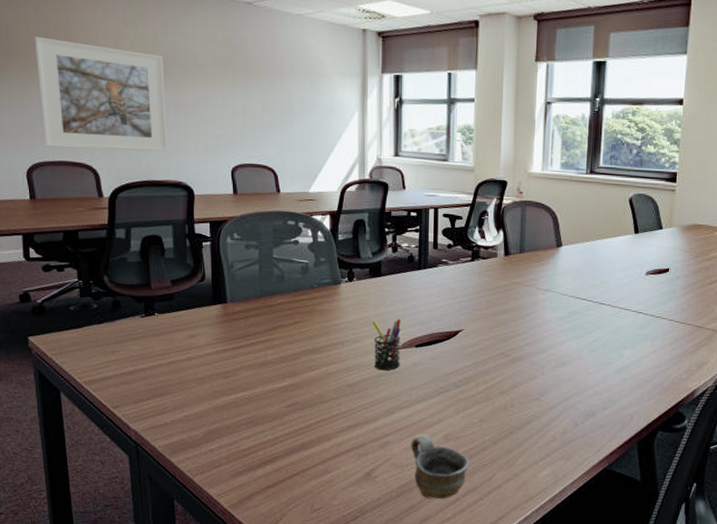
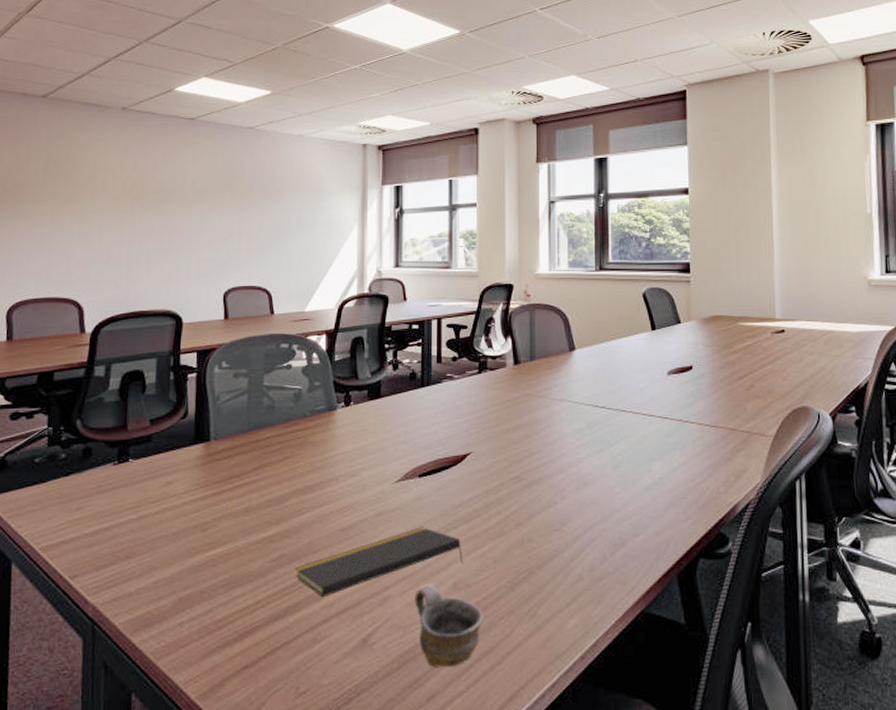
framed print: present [35,37,169,152] -> none [29,175,161,284]
notepad: none [307,388,454,439] -> present [295,527,464,598]
pen holder: present [372,319,401,371] -> none [370,445,402,508]

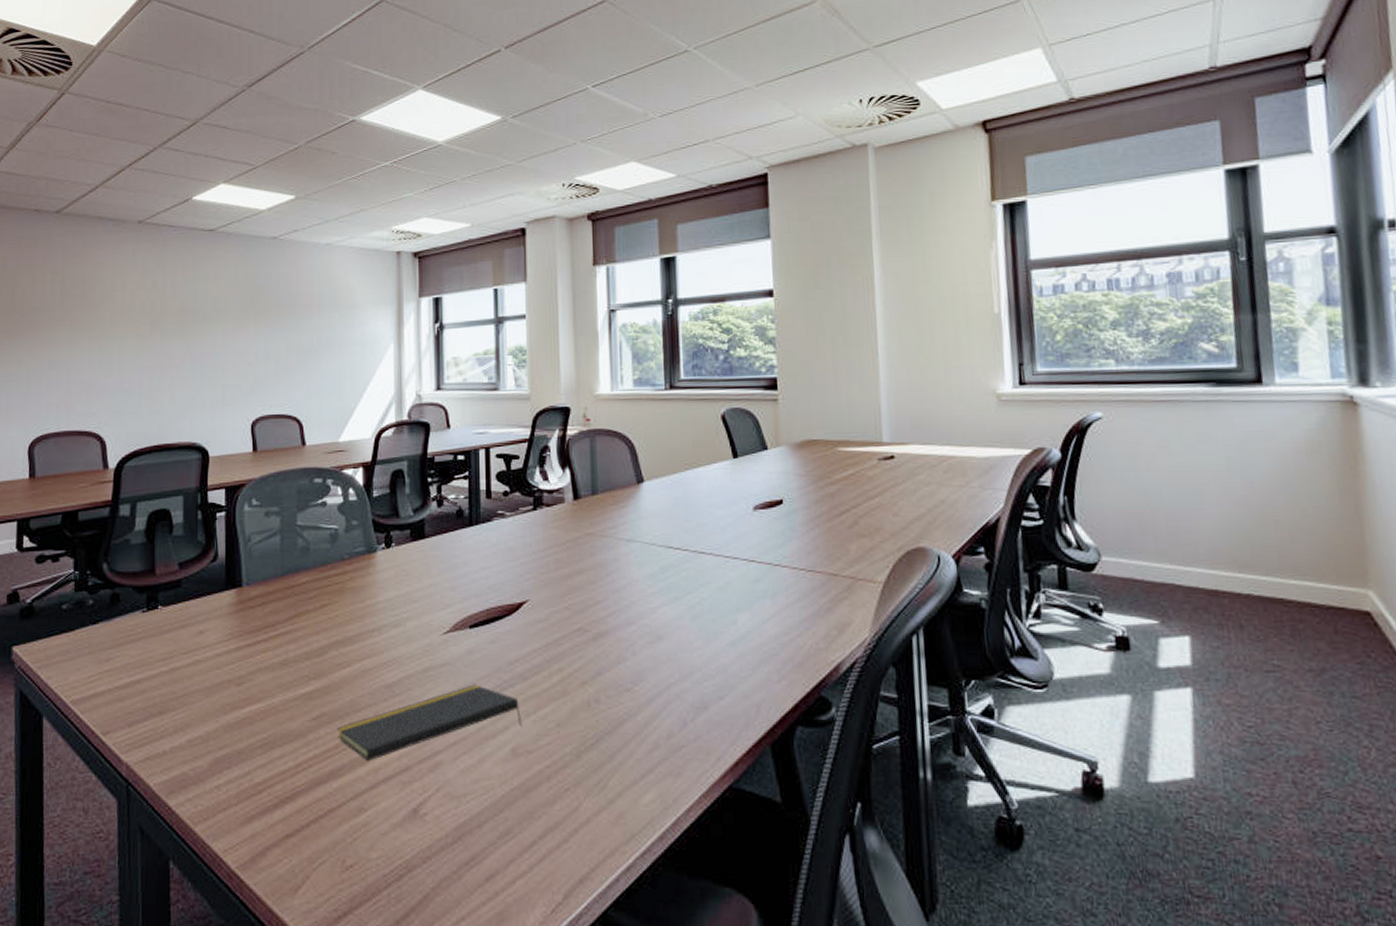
cup: present [414,585,483,668] -> none [469,750,547,844]

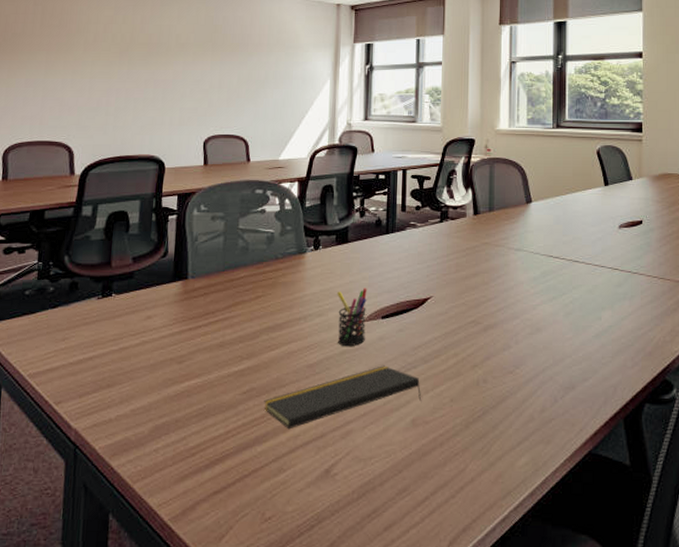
pen holder: none [415,592,451,663] -> present [337,288,367,347]

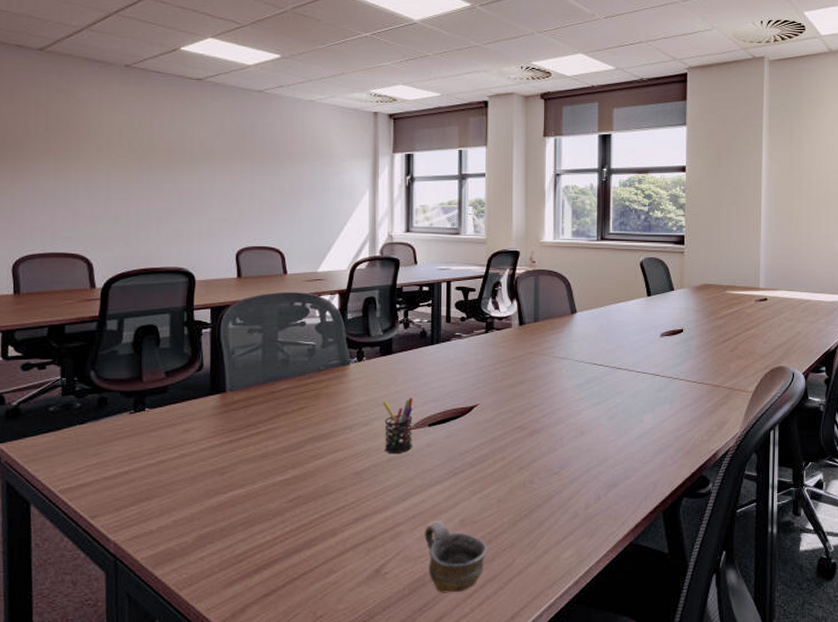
notepad: present [263,365,422,430] -> none [311,471,470,534]
cup: none [375,420,439,499] -> present [424,521,488,593]

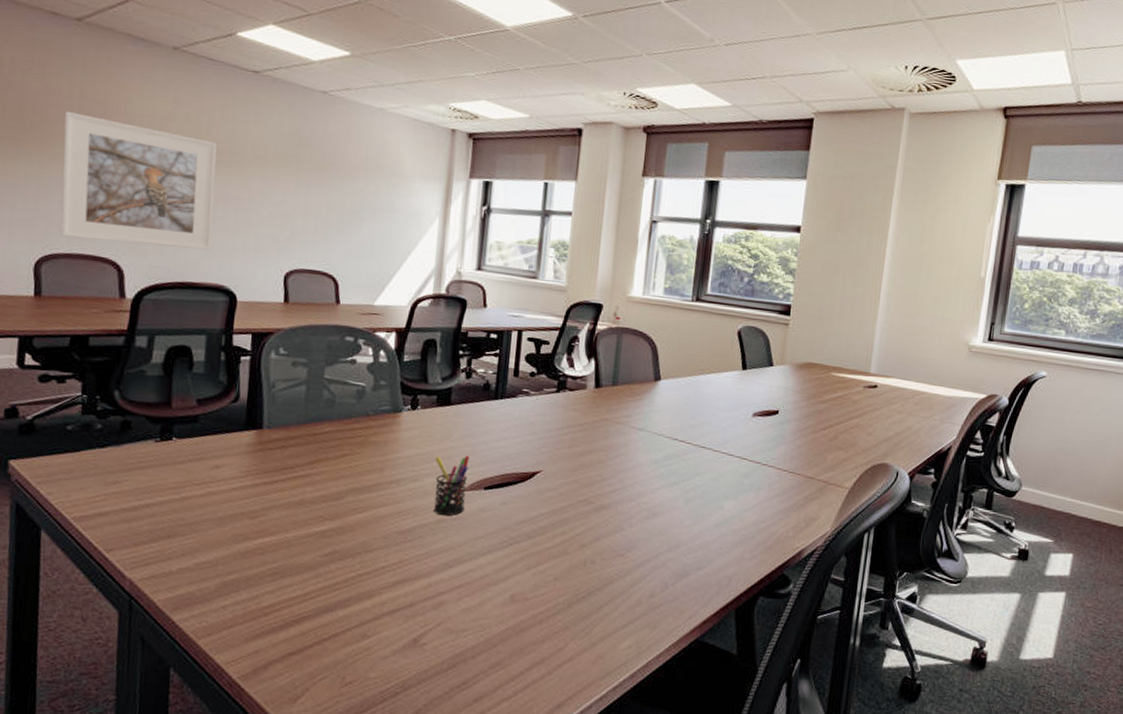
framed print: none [33,130,170,239] -> present [60,112,217,251]
cup: present [424,521,488,593] -> none [469,594,538,673]

